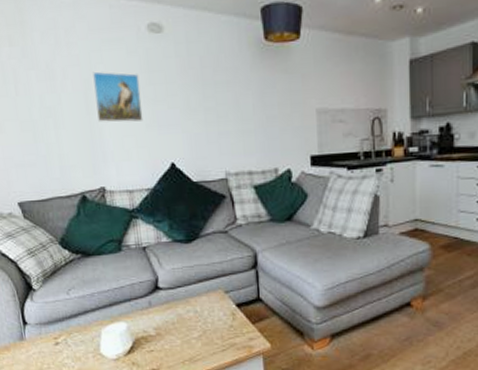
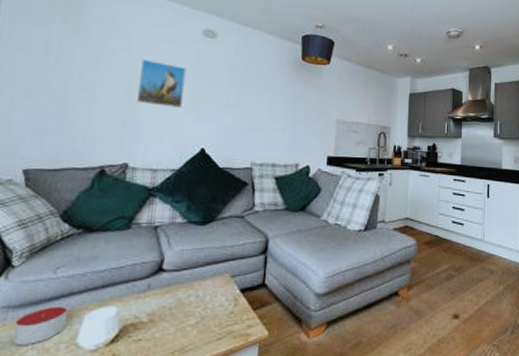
candle: none [48,321,89,355] -> present [12,304,68,346]

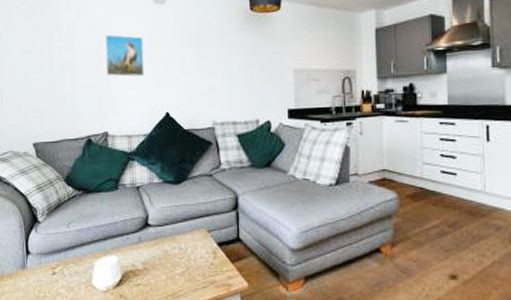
candle: present [12,304,68,346] -> none [47,253,82,285]

